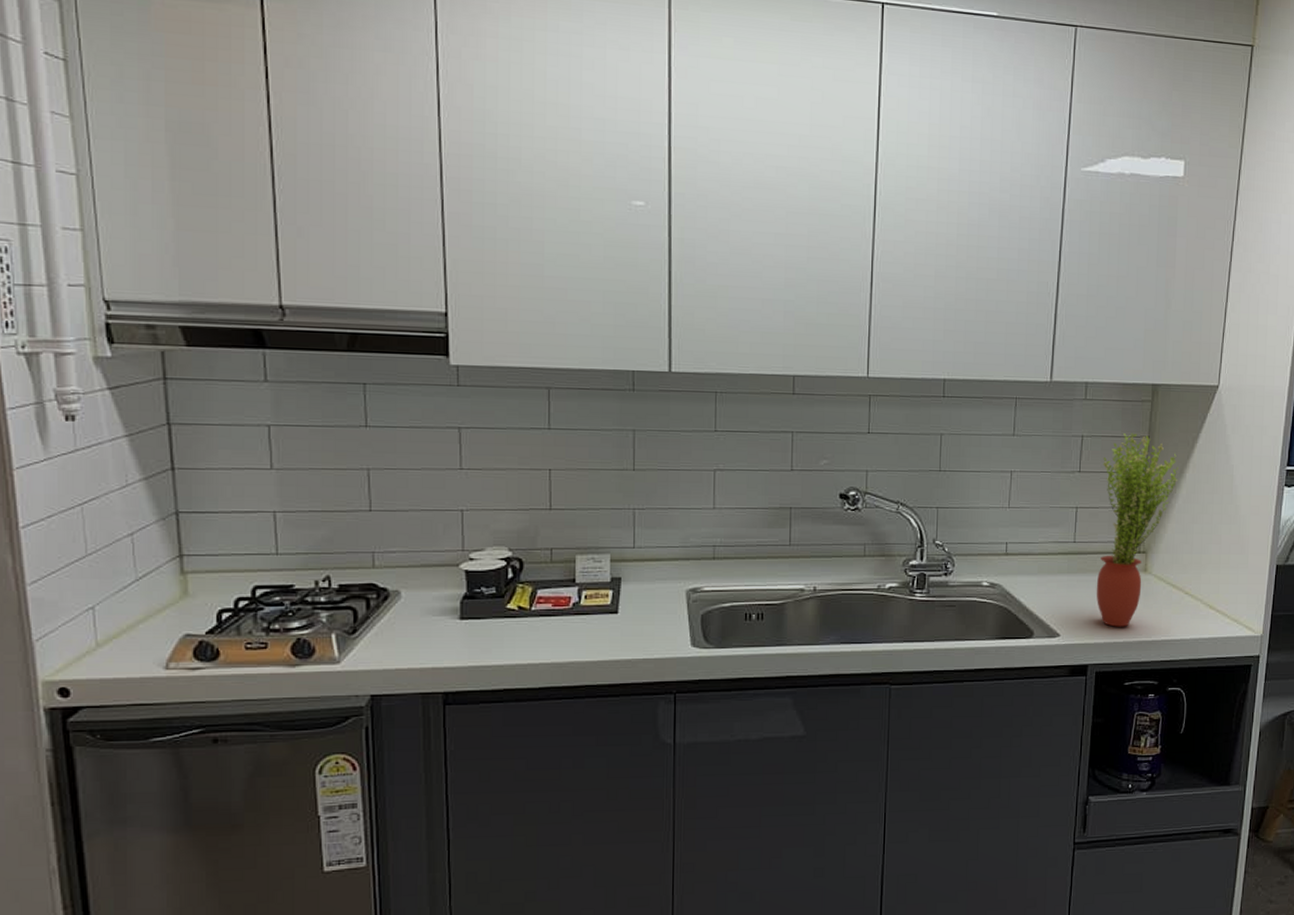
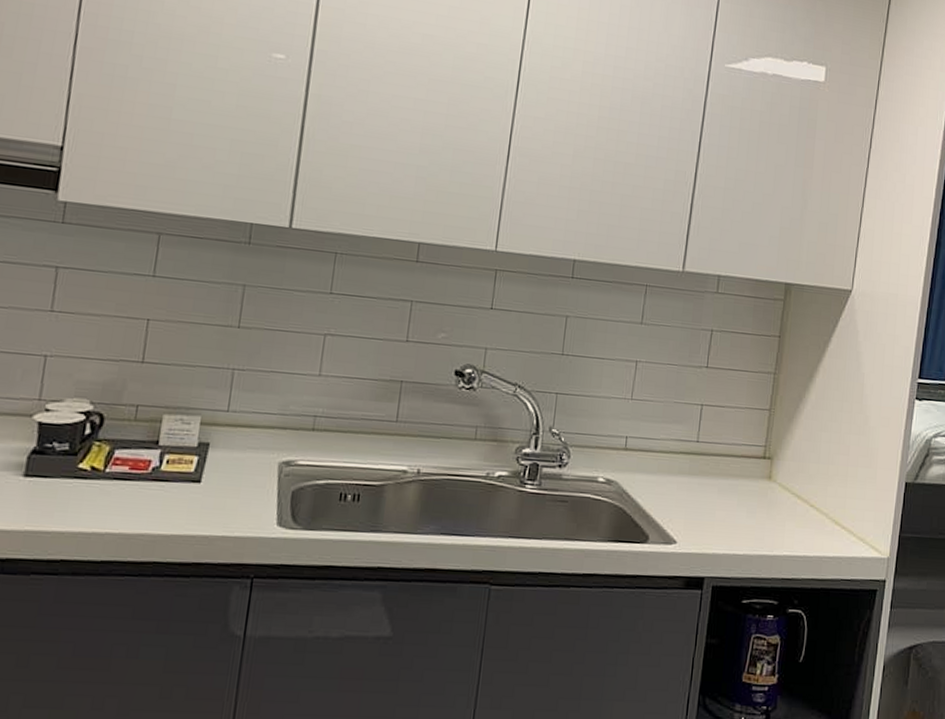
potted plant: present [1096,432,1179,627] -> none [717,331,808,538]

